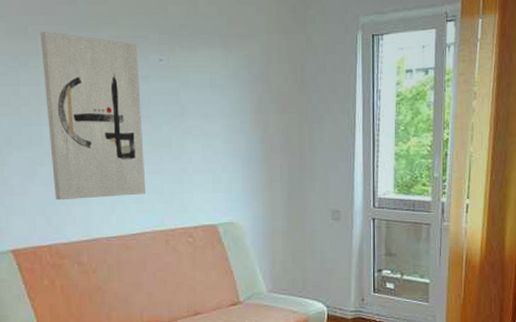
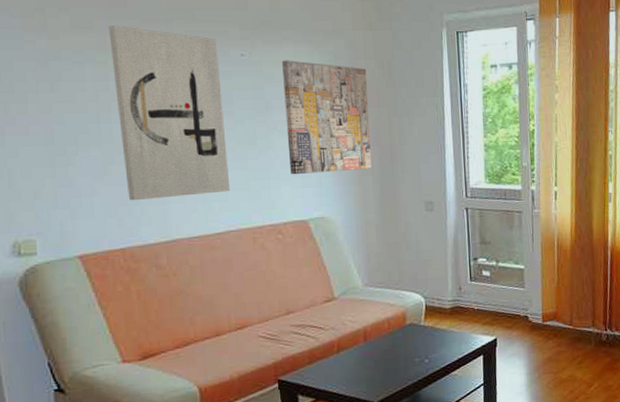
wall art: none [198,65,281,180] -> present [282,60,372,175]

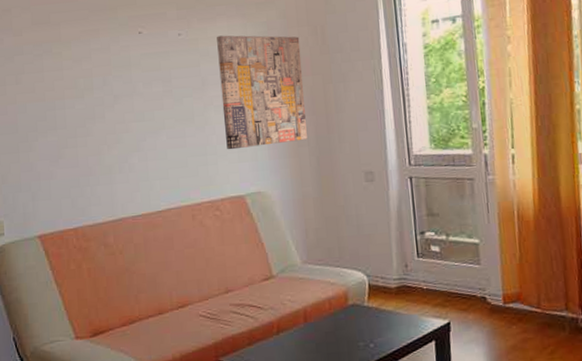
wall art: present [108,25,231,201] -> none [62,18,171,182]

